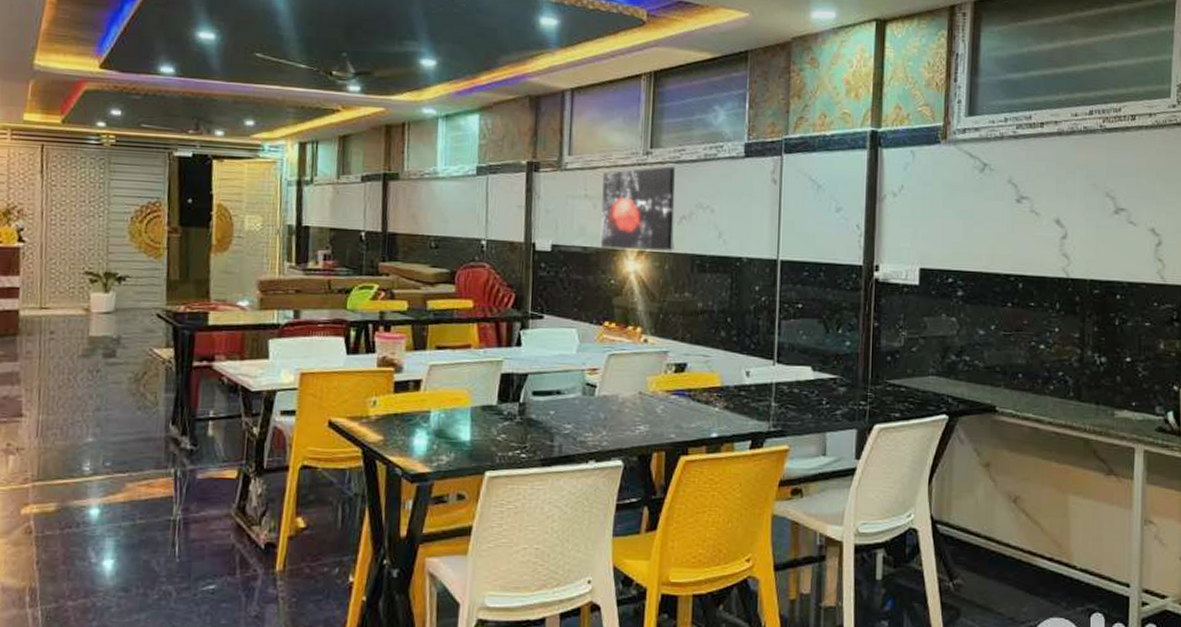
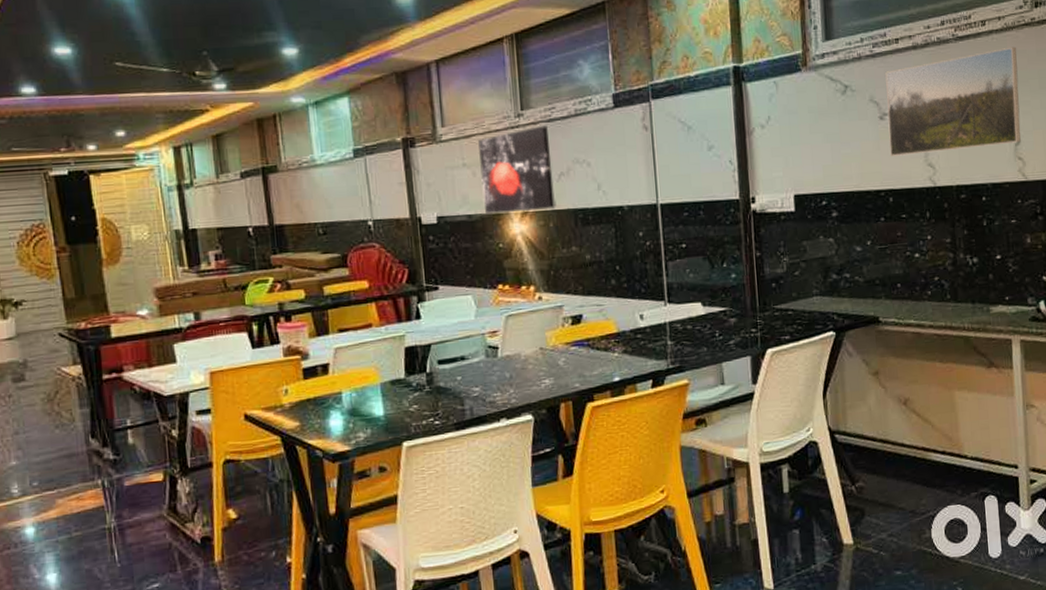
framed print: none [1024,145,1166,244] -> present [885,46,1021,156]

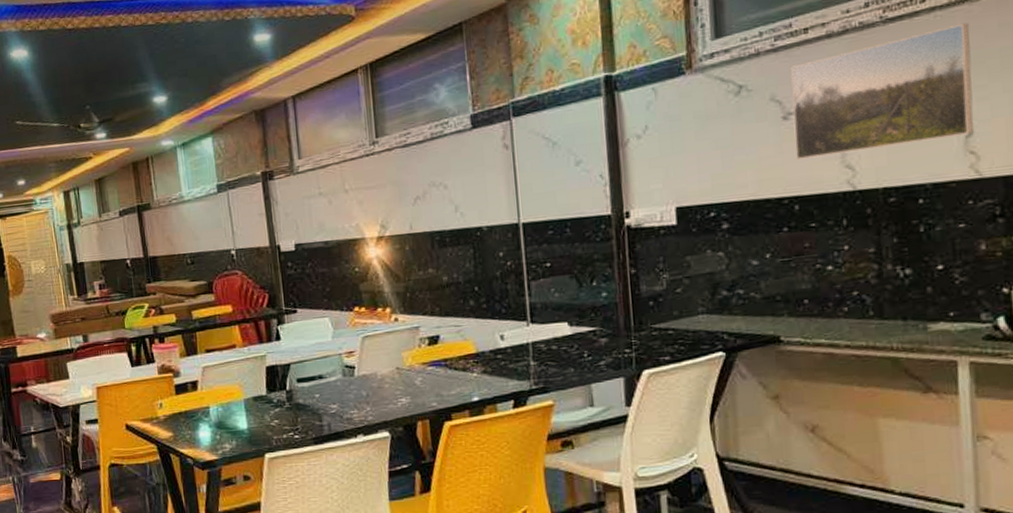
wall art: present [478,125,555,215] -> none [334,151,411,241]

